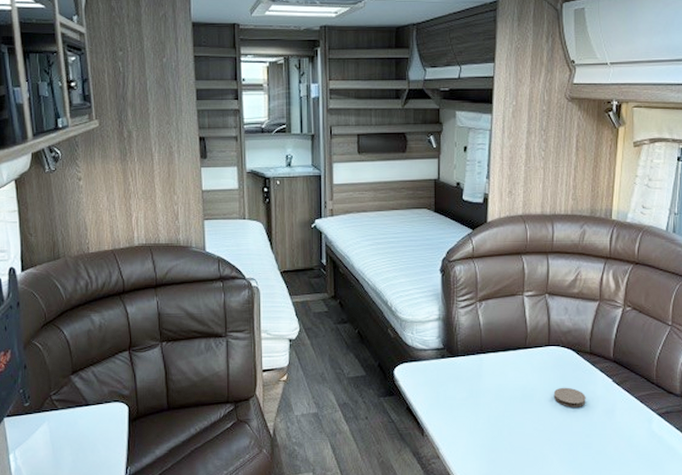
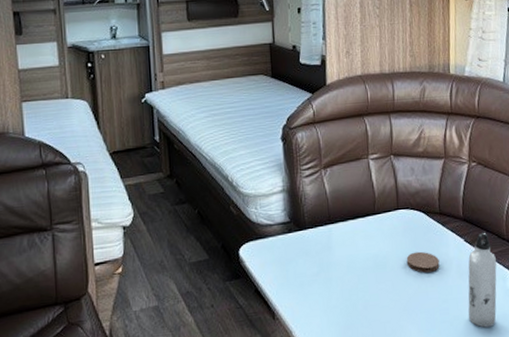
water bottle: none [610,375,643,465] -> present [468,232,497,328]

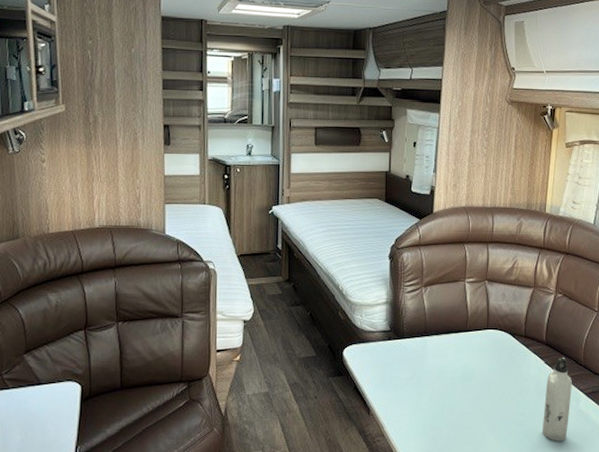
coaster: present [406,251,440,273] -> none [491,368,521,387]

